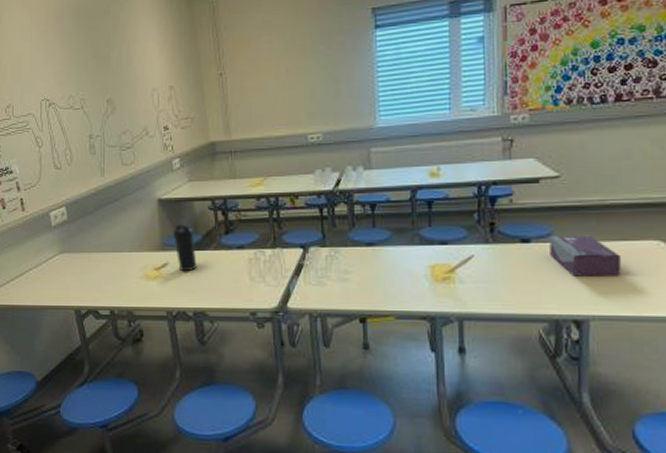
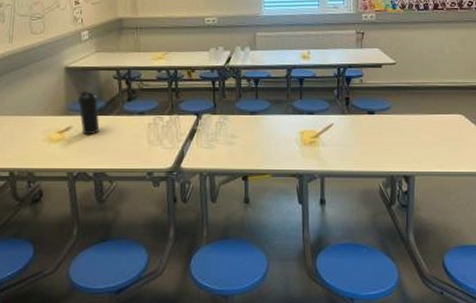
tissue box: present [549,235,621,277] -> none [388,109,436,142]

